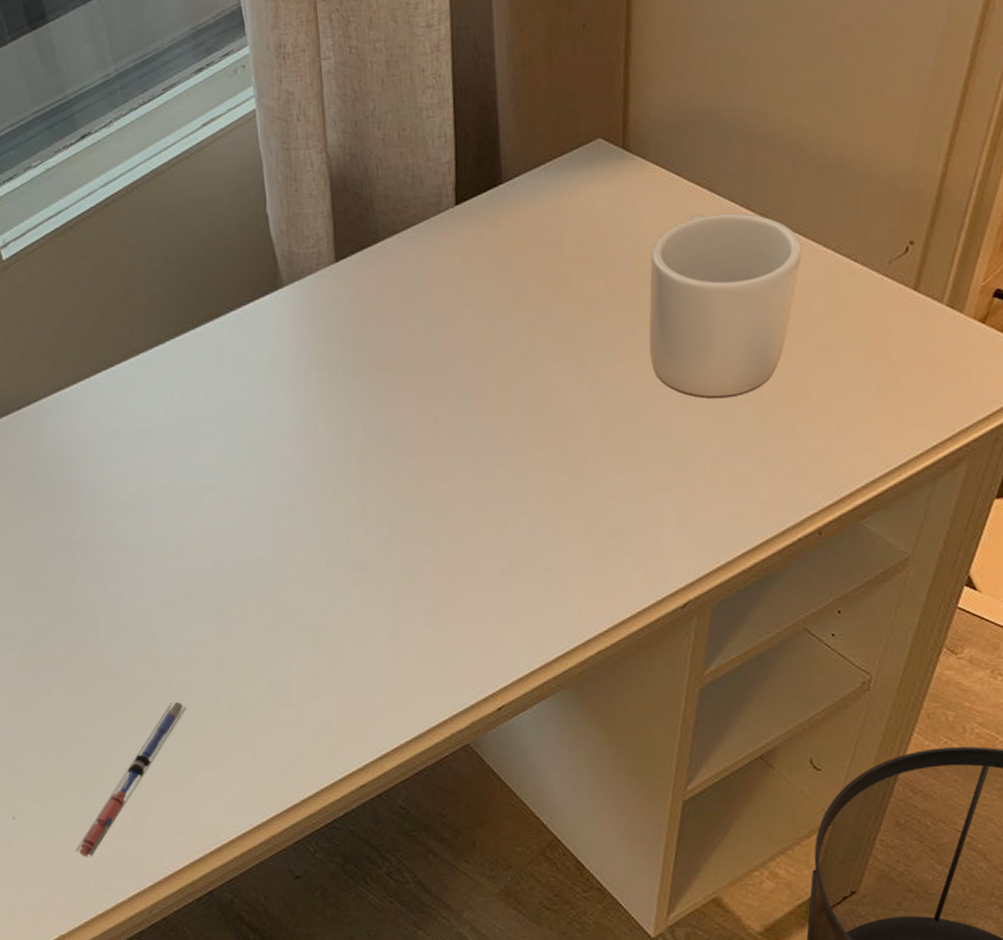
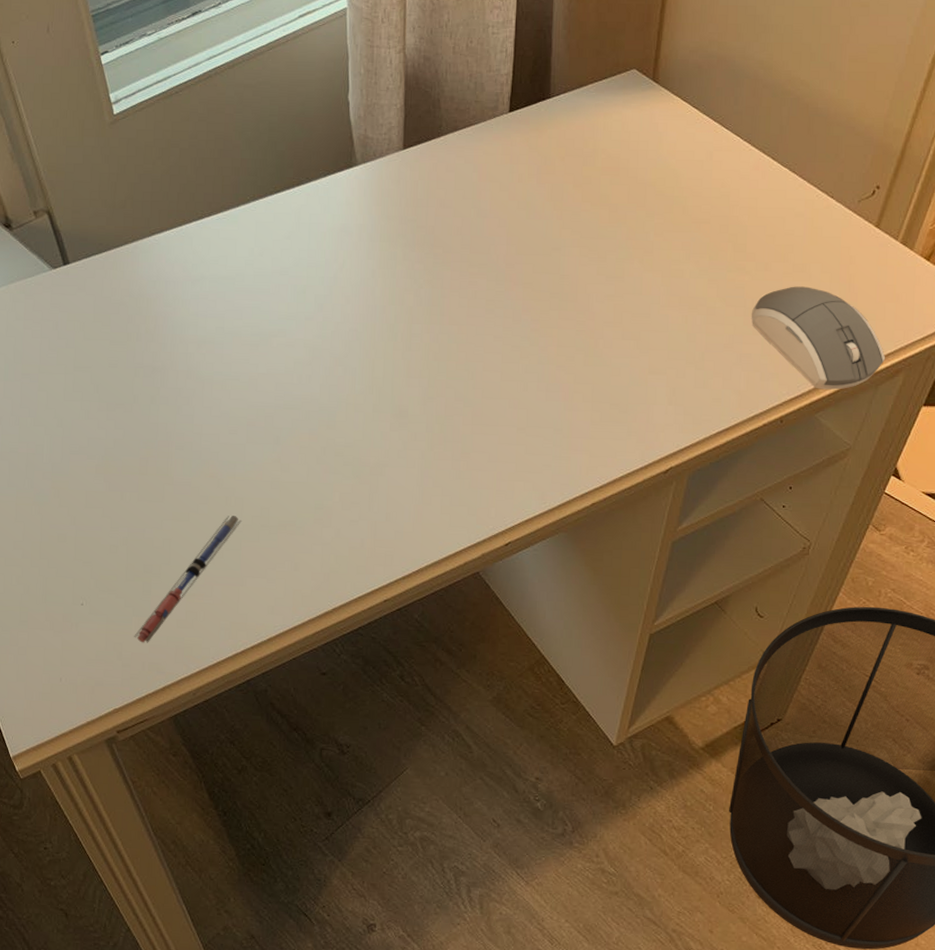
mug: present [649,213,802,399] -> none [658,143,790,301]
computer mouse: none [770,370,943,491] -> present [752,286,886,390]

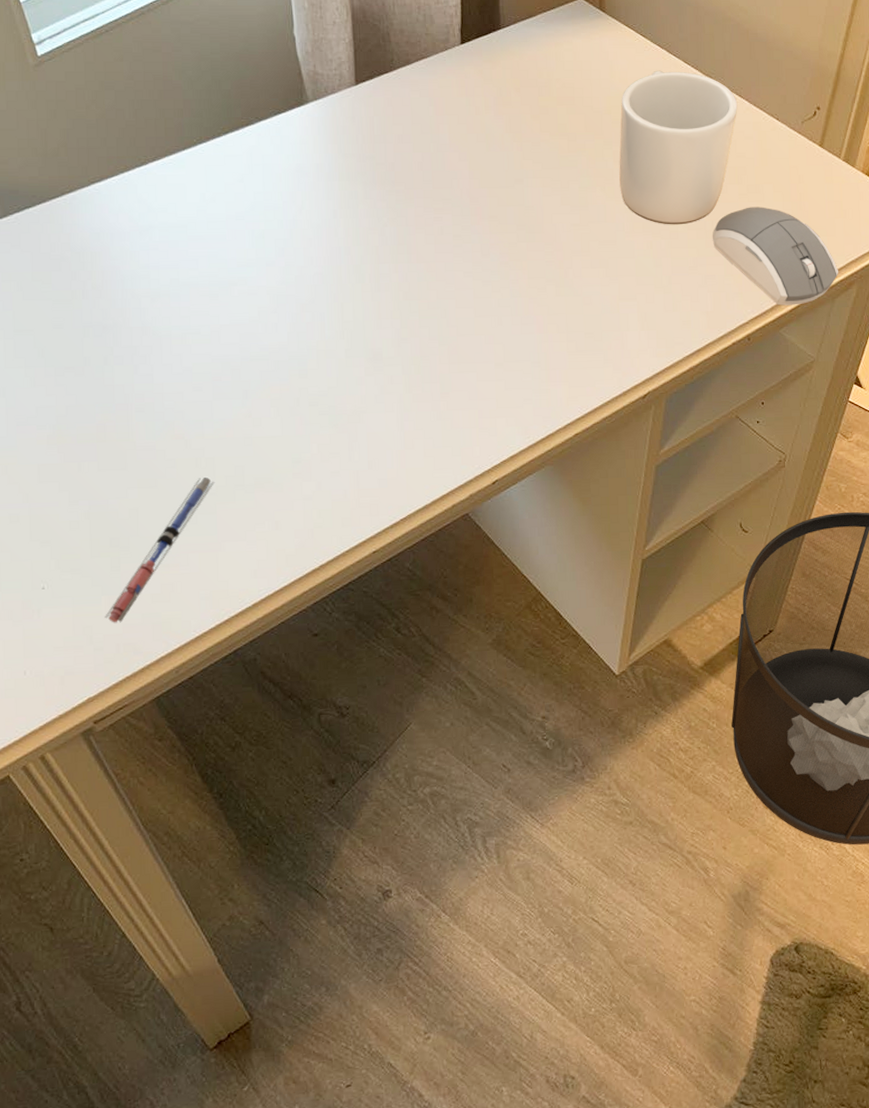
mug: none [658,143,790,301] -> present [619,70,738,225]

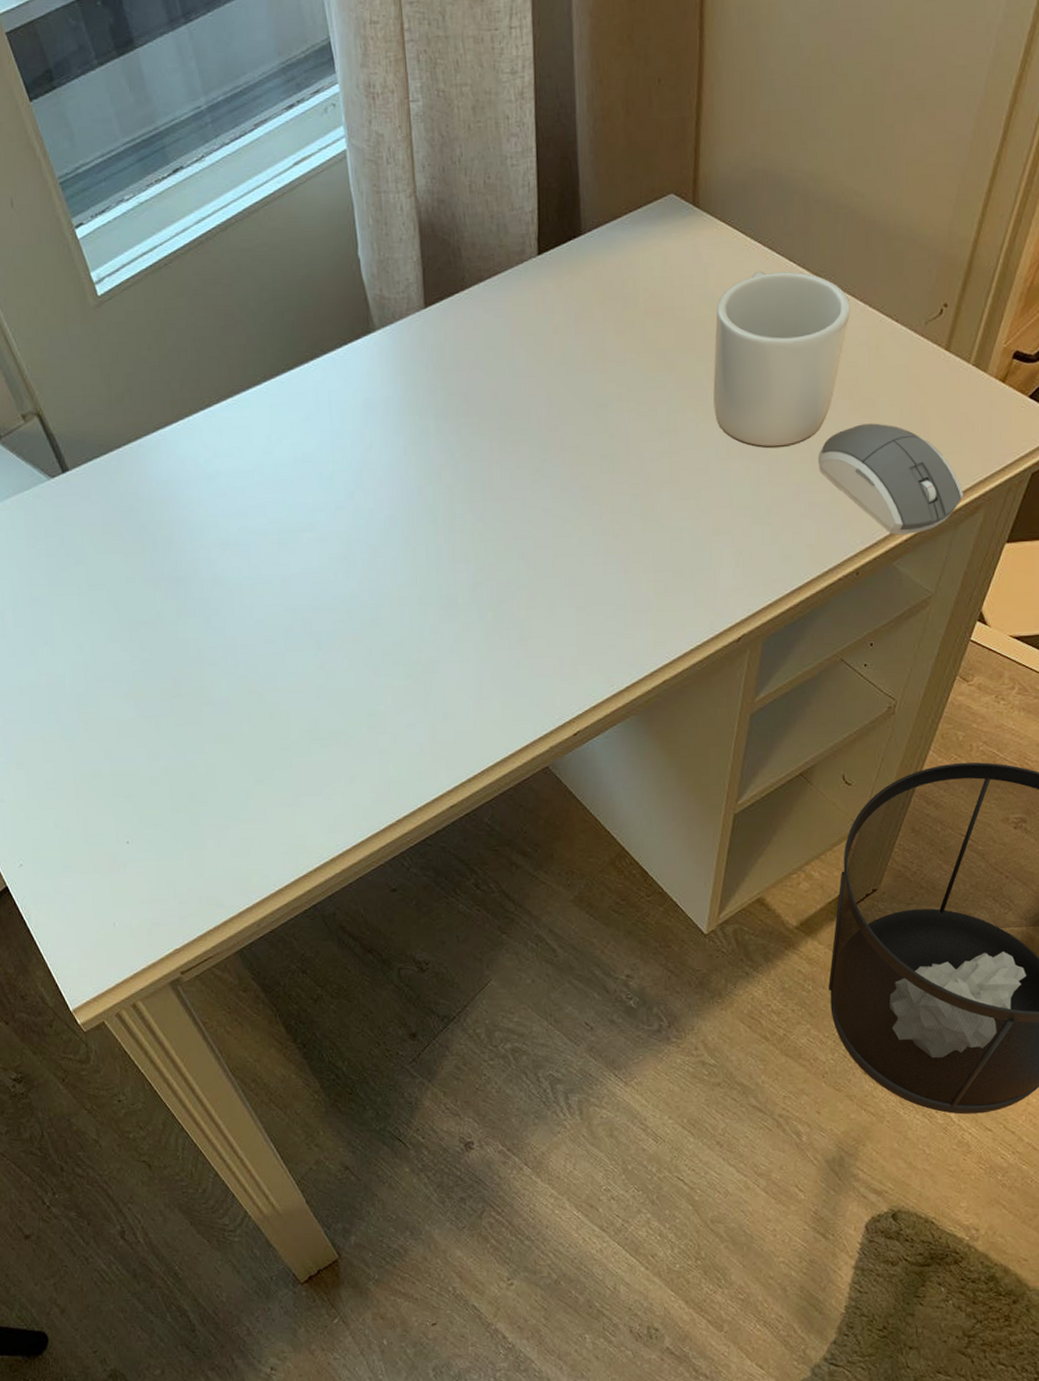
pen: present [105,477,214,623] -> none [187,732,289,877]

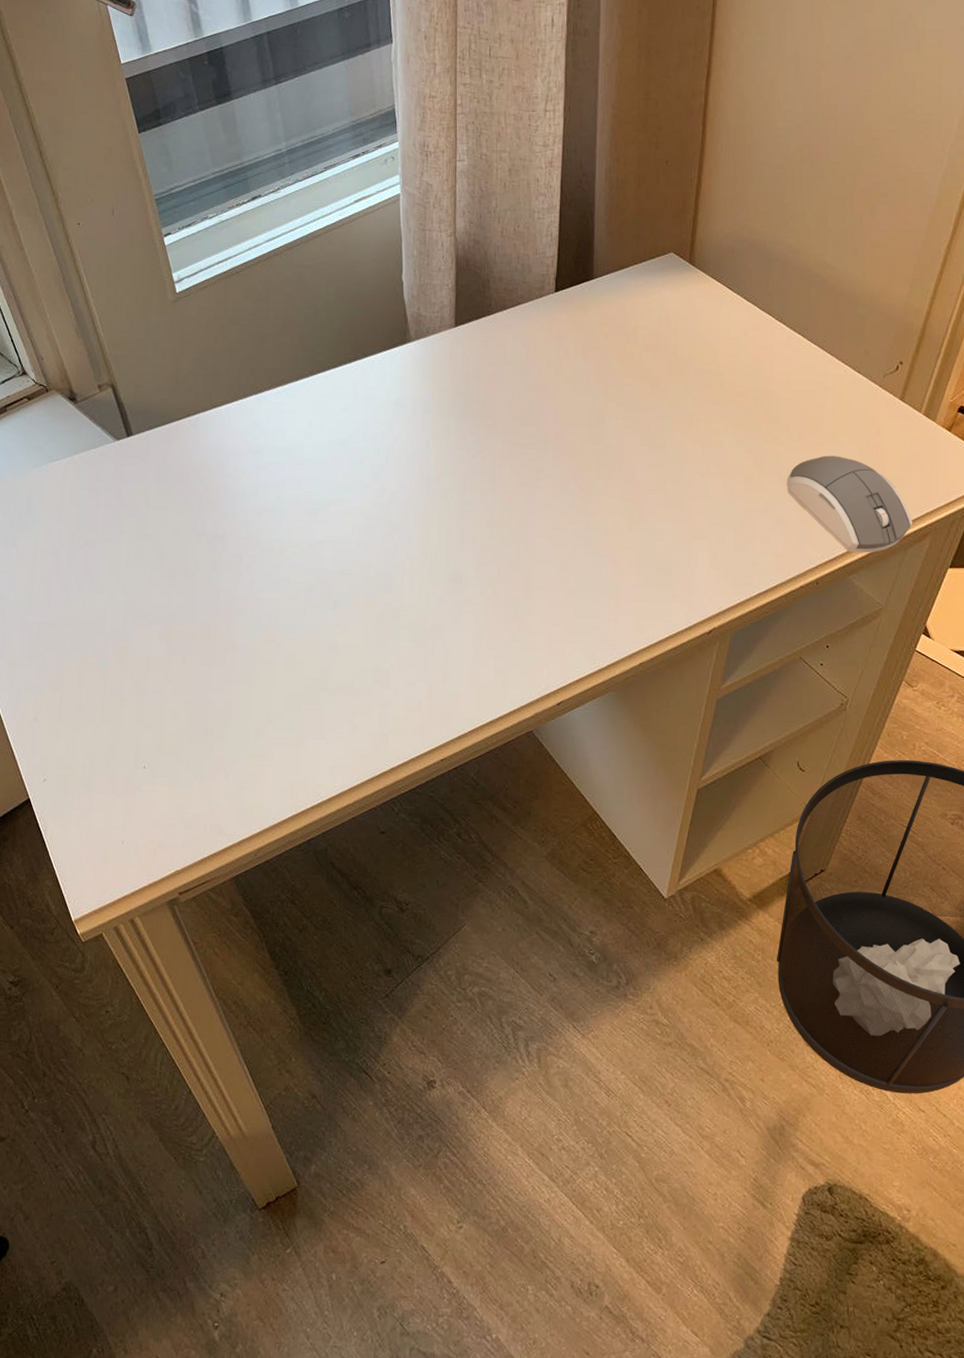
mug: present [713,271,851,449] -> none [698,321,820,470]

